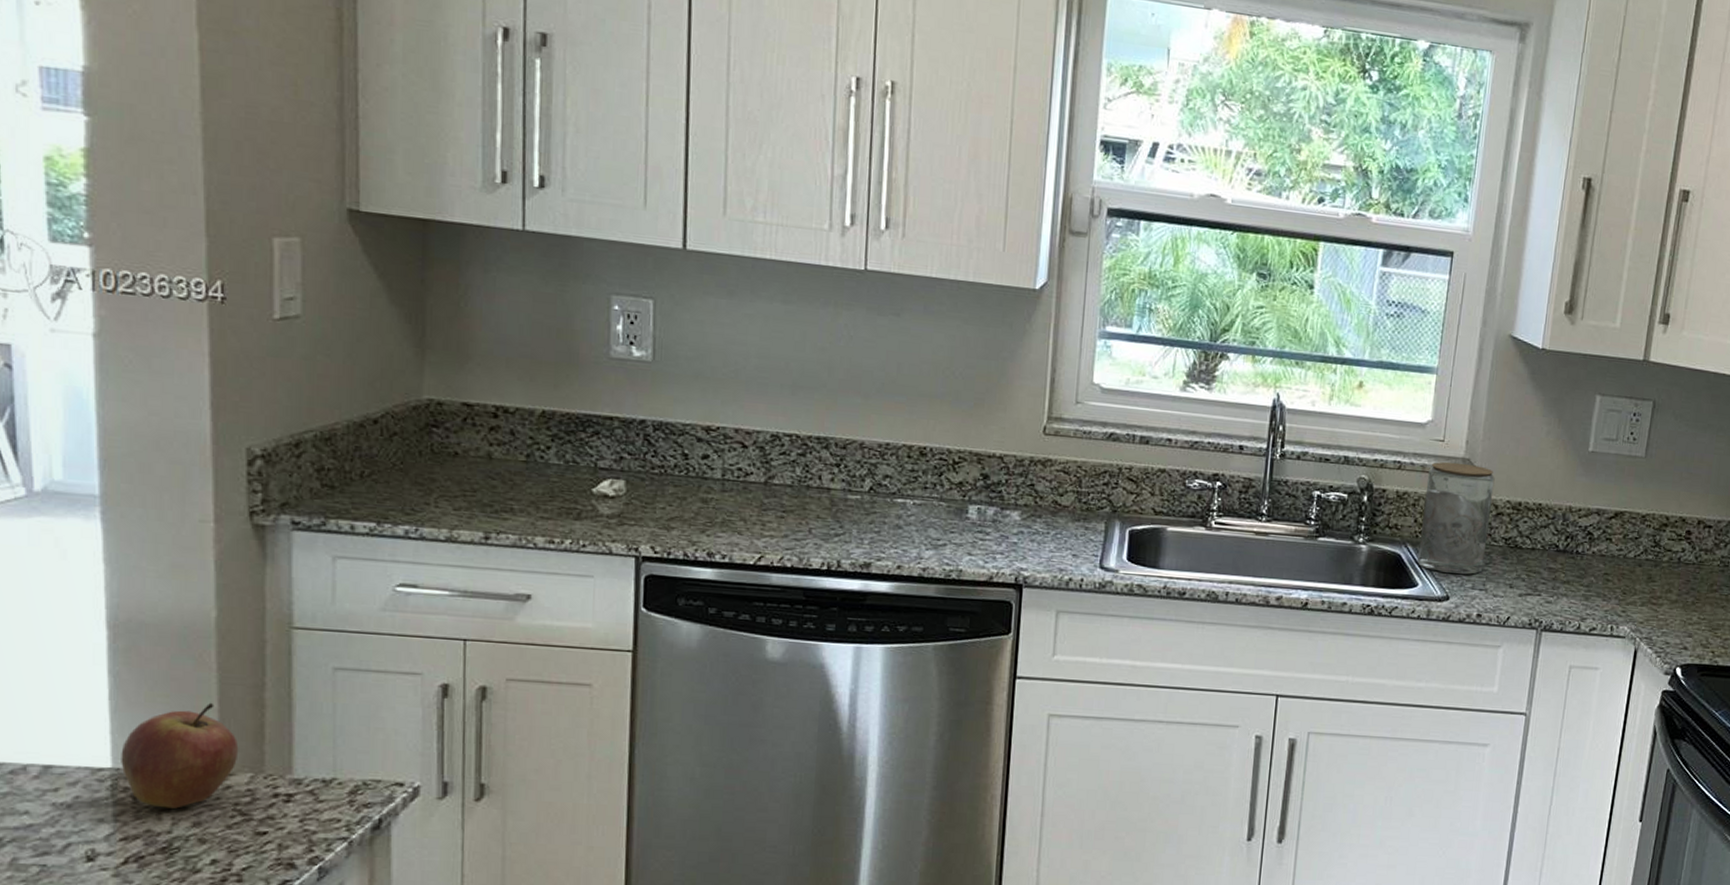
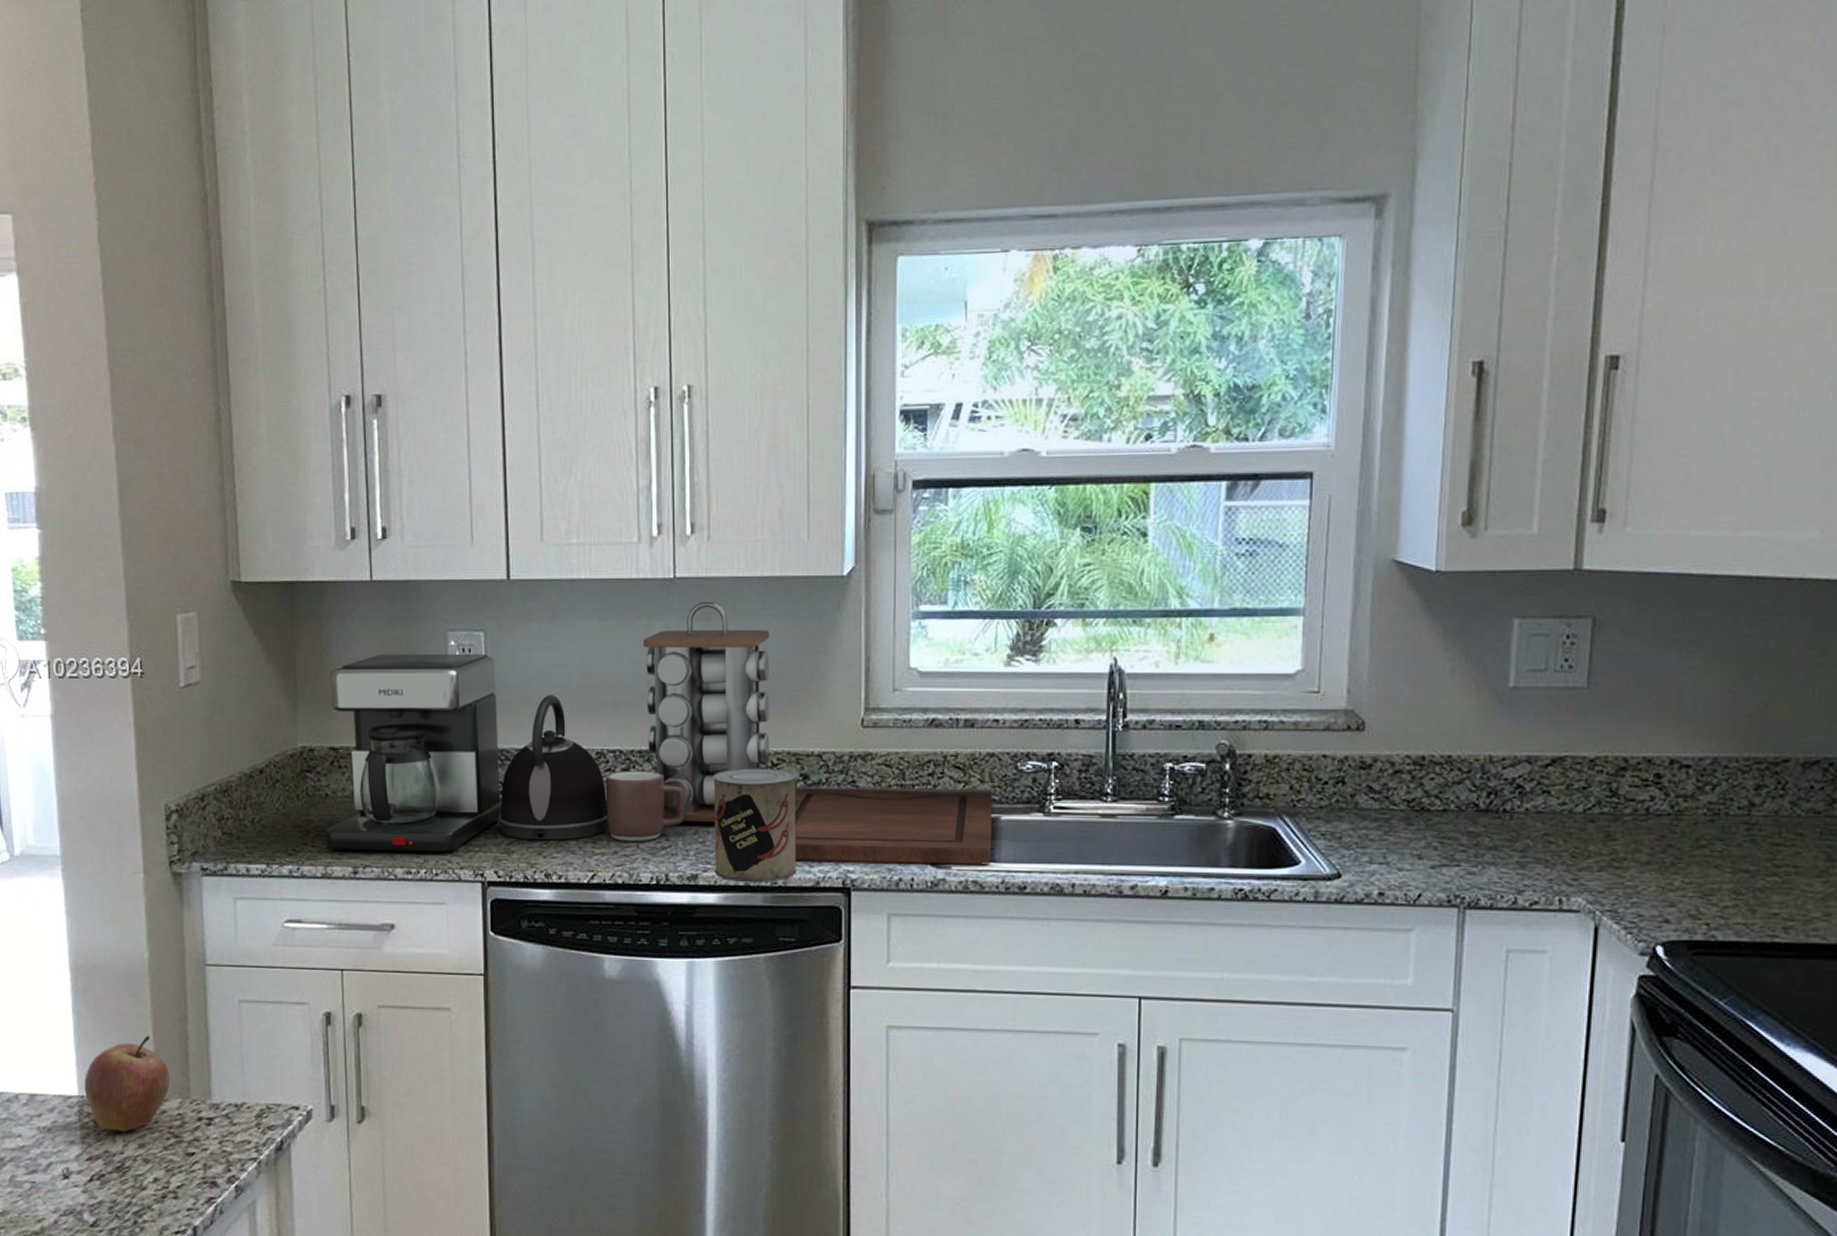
coffee maker: none [453,309,665,524] -> present [326,653,501,852]
kettle: none [657,371,781,520] -> present [497,694,609,841]
mug: none [778,455,863,527] -> present [605,771,686,841]
spice rack: none [827,296,960,515] -> present [643,601,770,824]
tin can: none [888,463,977,575] -> present [713,768,797,883]
cutting board: none [970,485,1162,571] -> present [794,786,993,865]
jar: present [1417,462,1495,575] -> none [1297,716,1388,847]

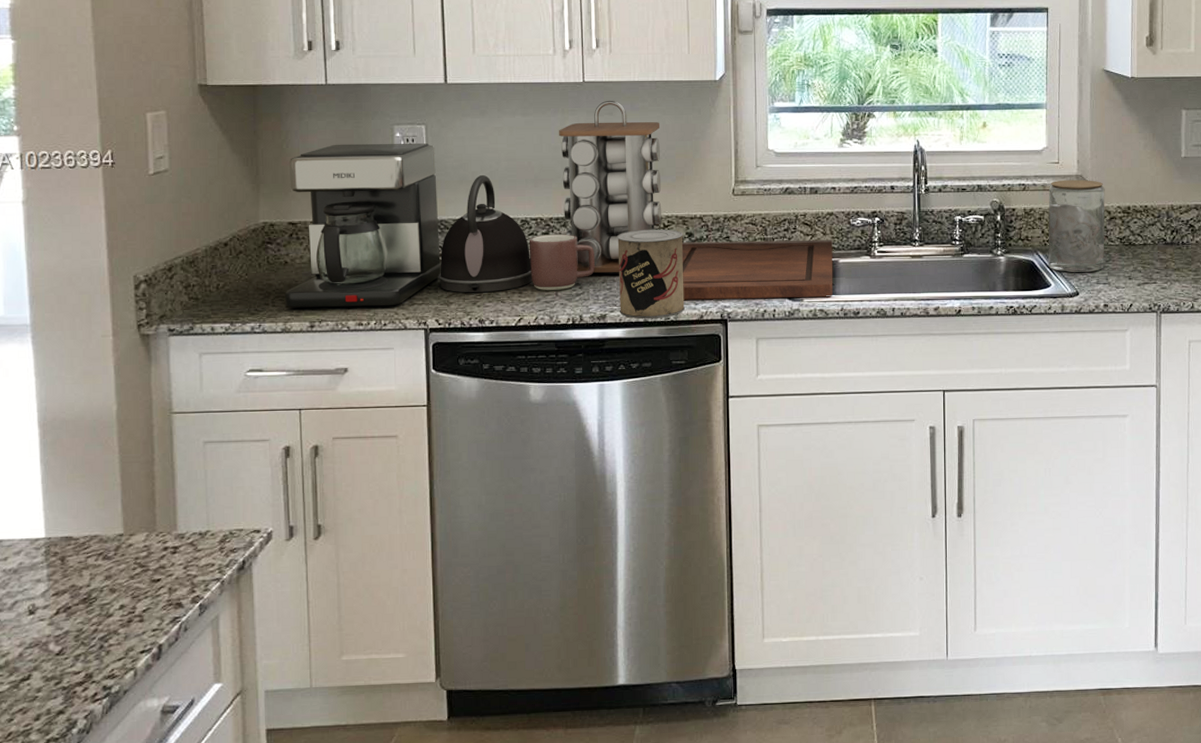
fruit: present [84,1035,170,1132] -> none [51,478,137,566]
jar: none [1297,716,1388,847] -> present [1048,179,1105,273]

